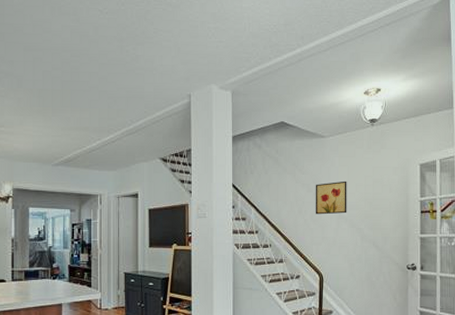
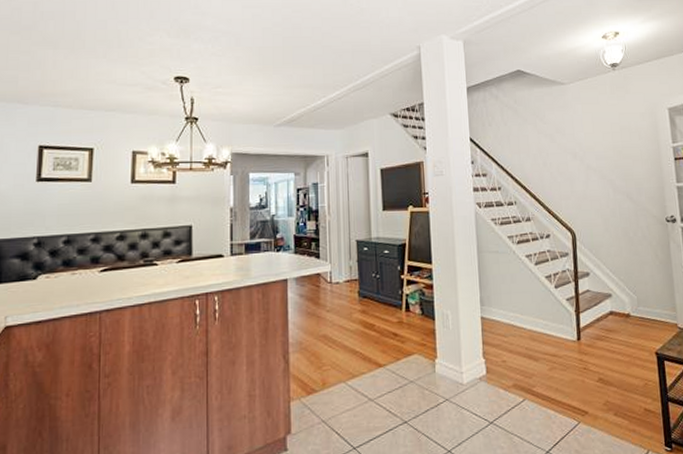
wall art: present [315,181,347,215] -> none [559,129,596,167]

